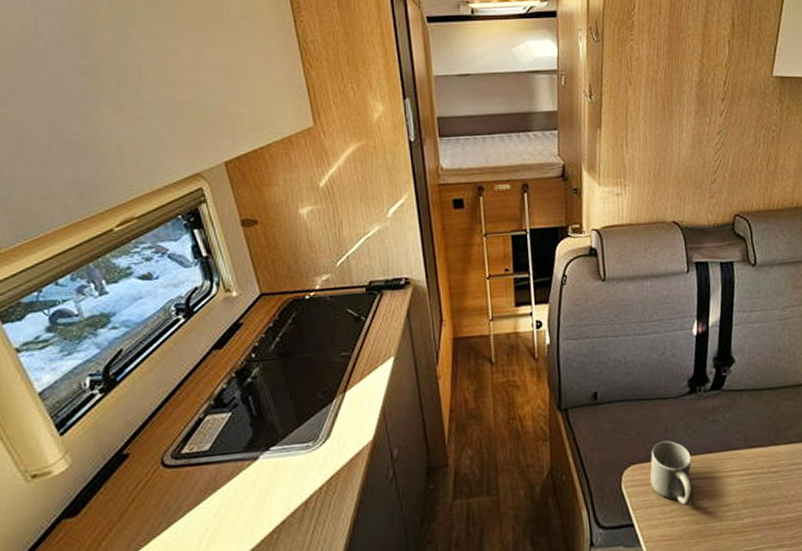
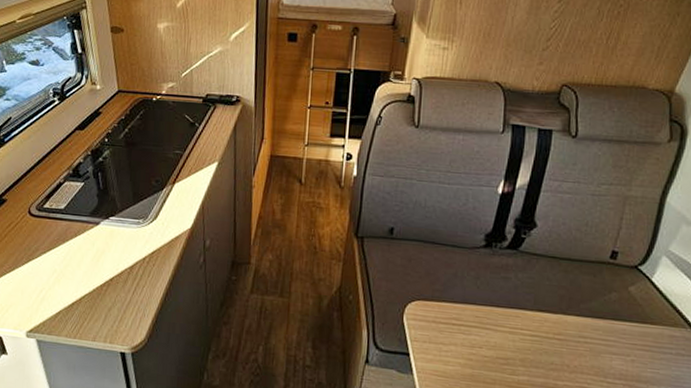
mug: present [650,440,694,506] -> none [431,285,476,350]

